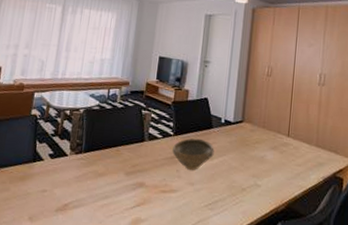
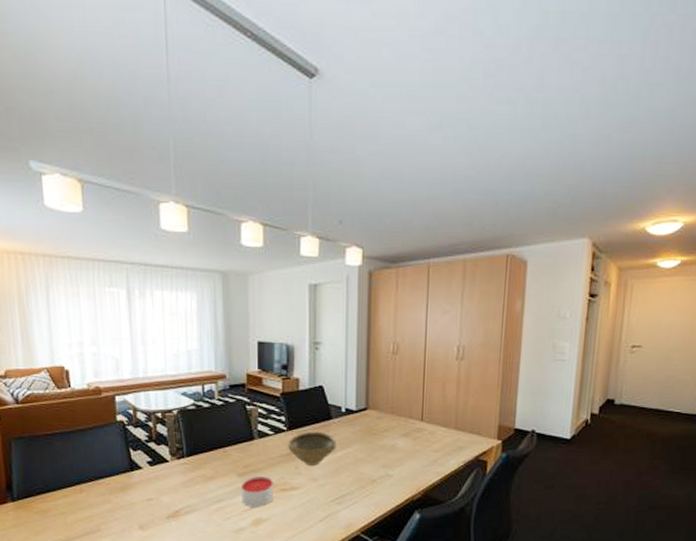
candle: none [124,176,156,207] -> present [240,476,273,507]

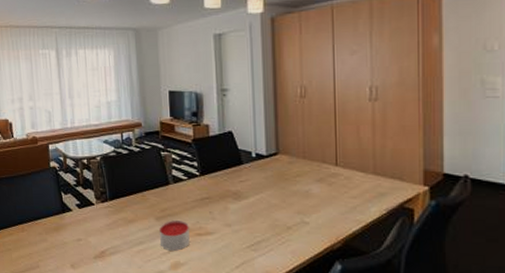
bowl: present [288,431,336,465] -> none [201,176,249,211]

